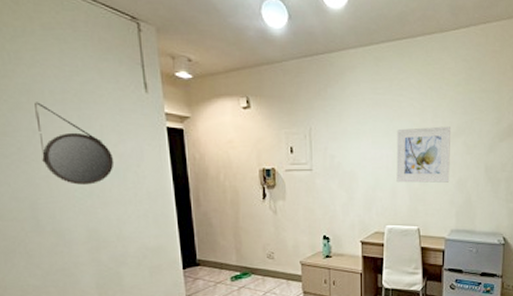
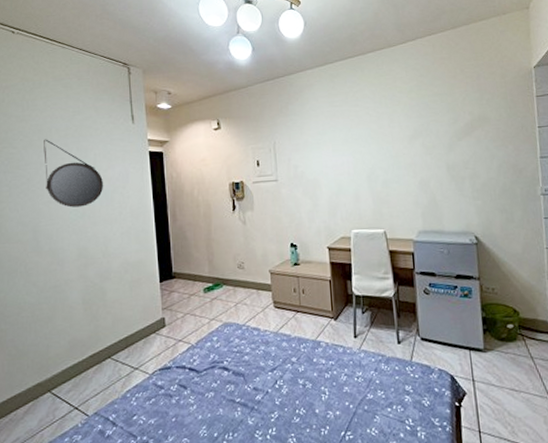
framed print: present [396,126,452,183] -> none [355,130,412,187]

